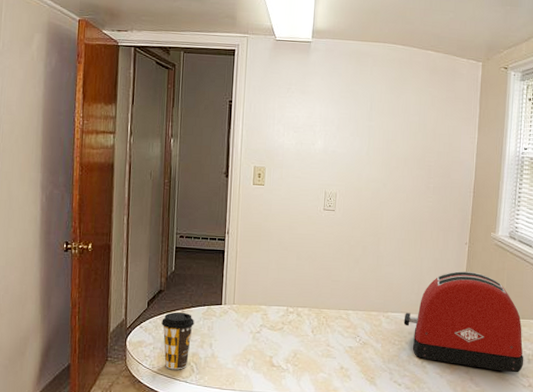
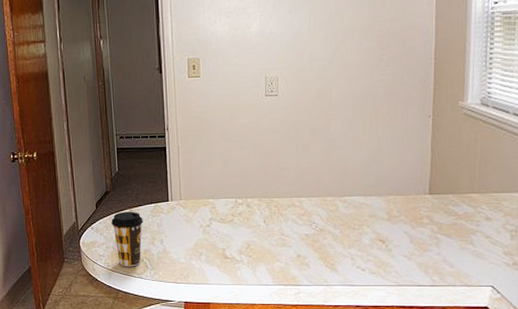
toaster: present [403,271,524,373] -> none [363,146,506,251]

